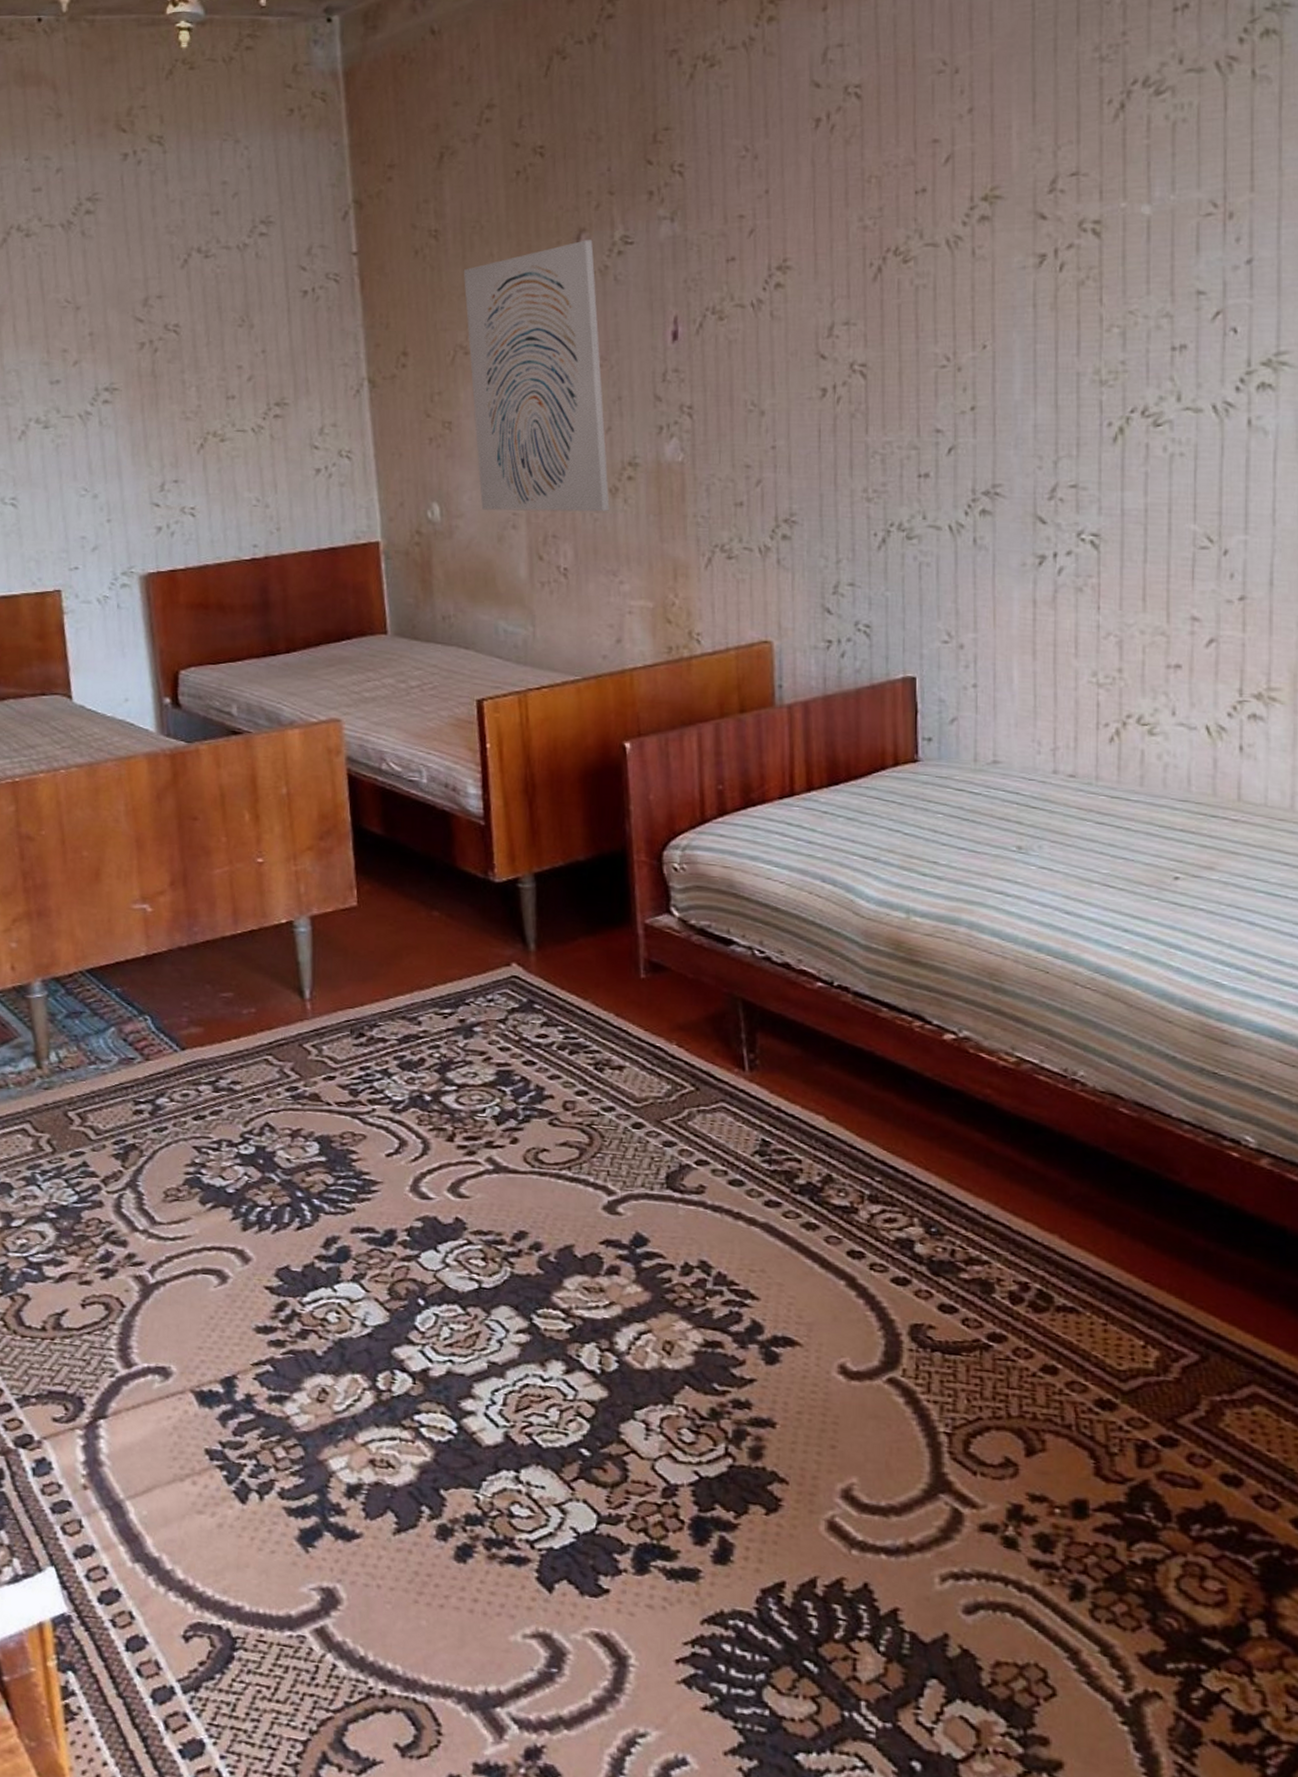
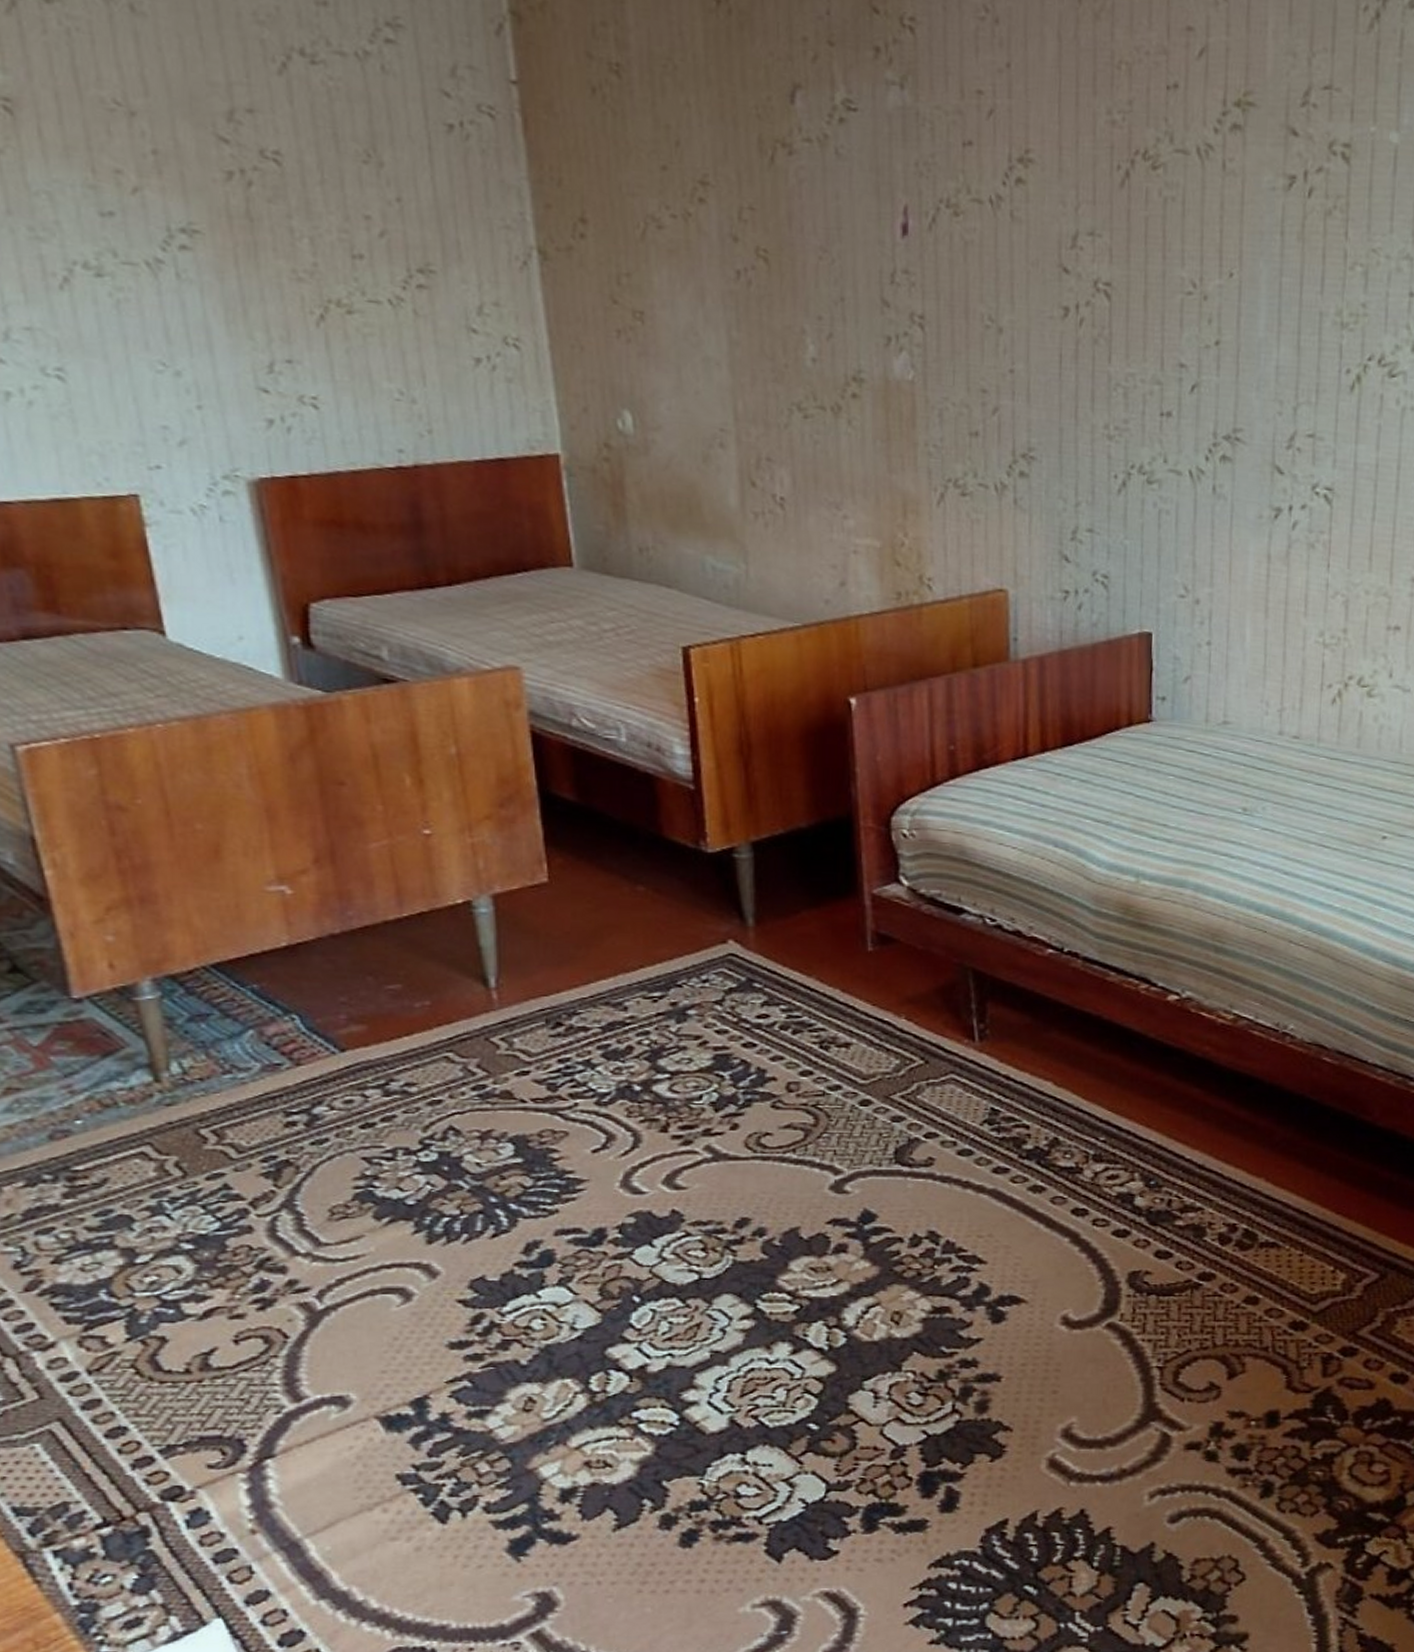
wall art: present [463,240,610,512] -> none [653,99,832,434]

